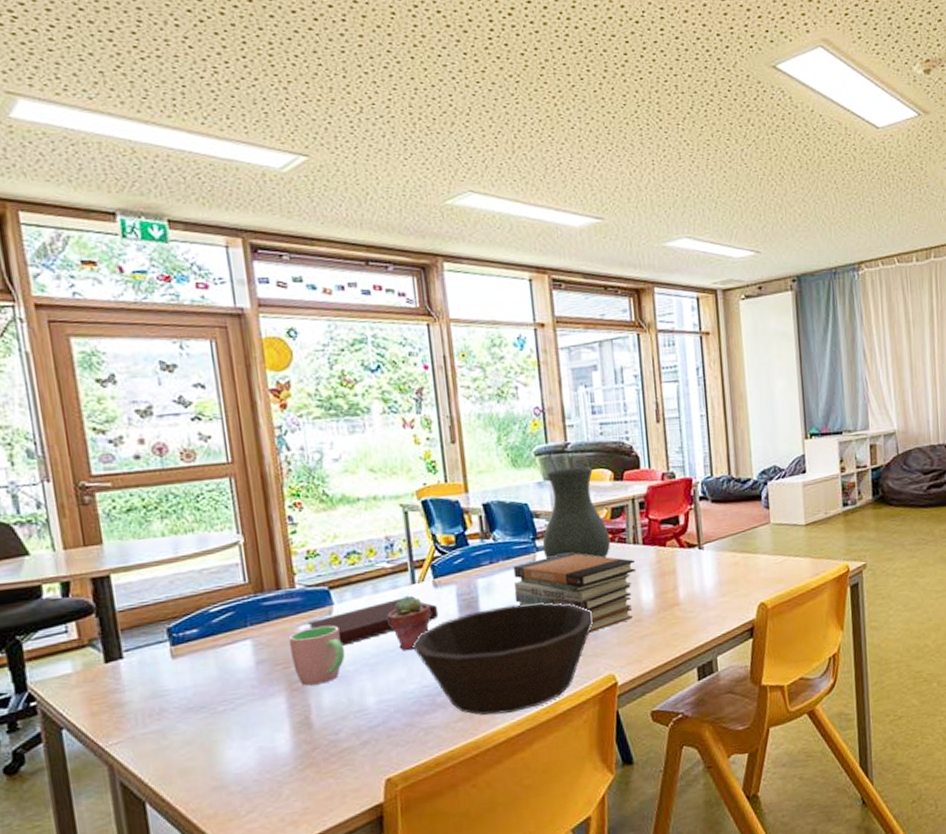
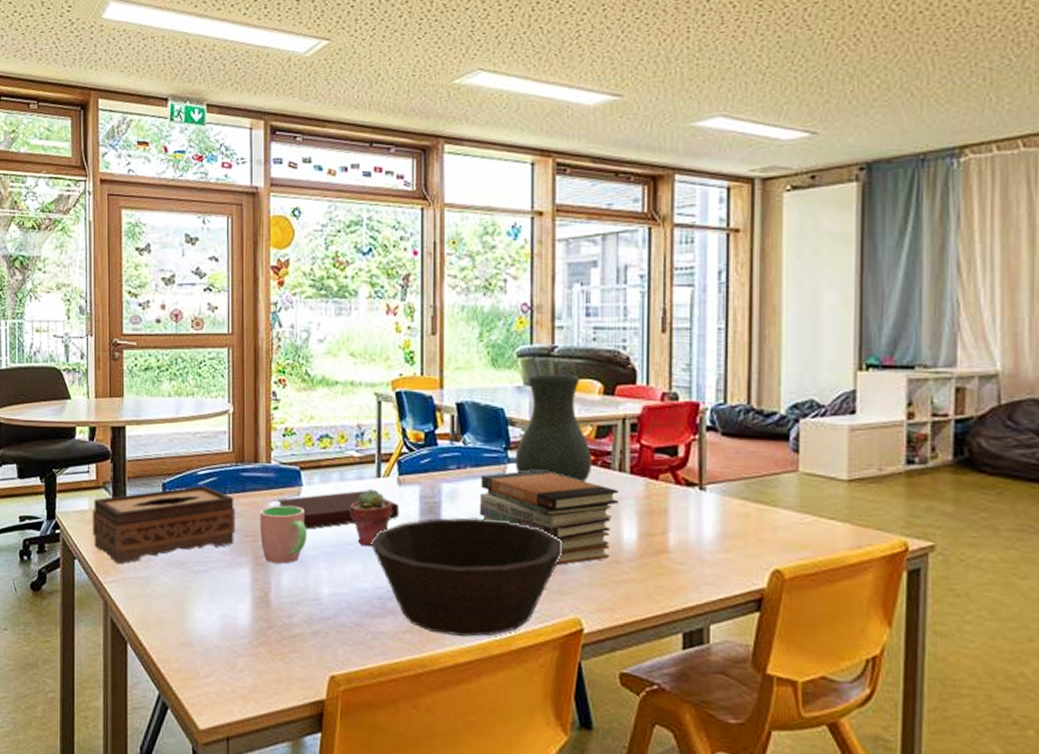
tissue box: none [79,622,263,724] -> present [93,485,236,564]

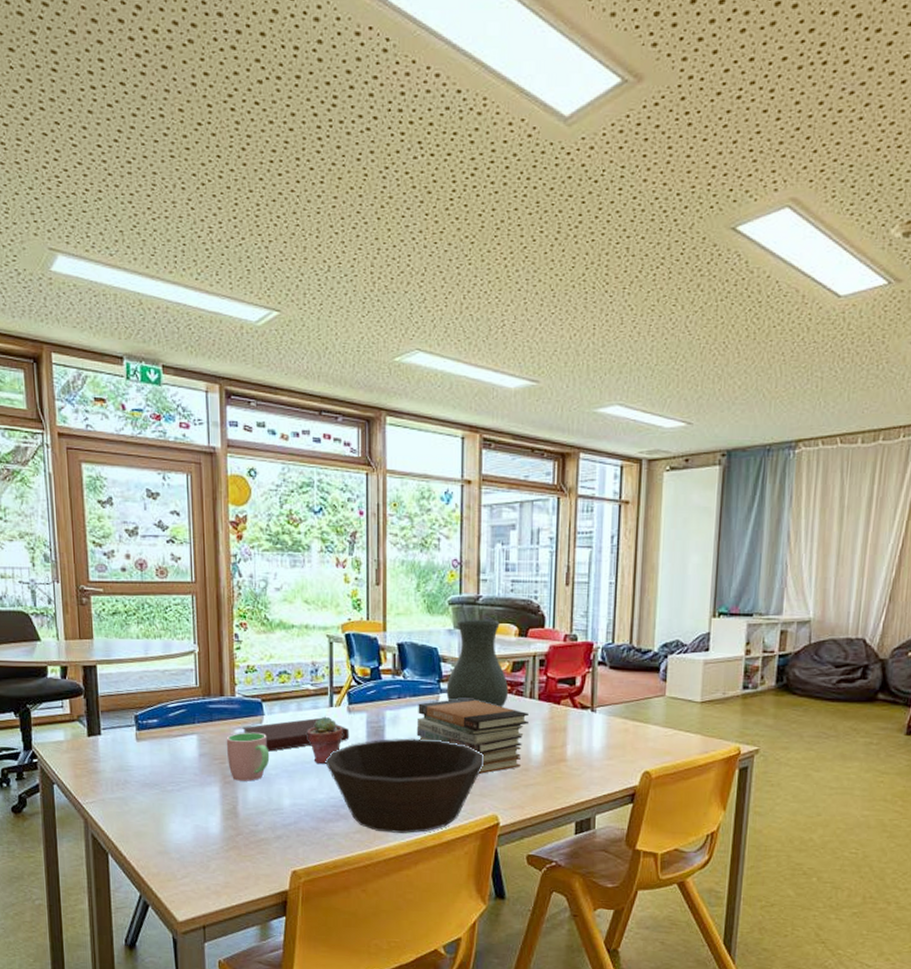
tissue box: present [93,485,236,564] -> none [69,717,205,787]

